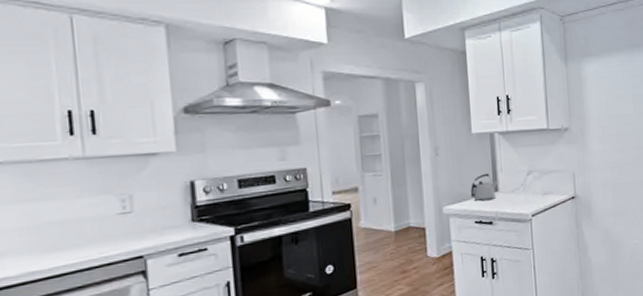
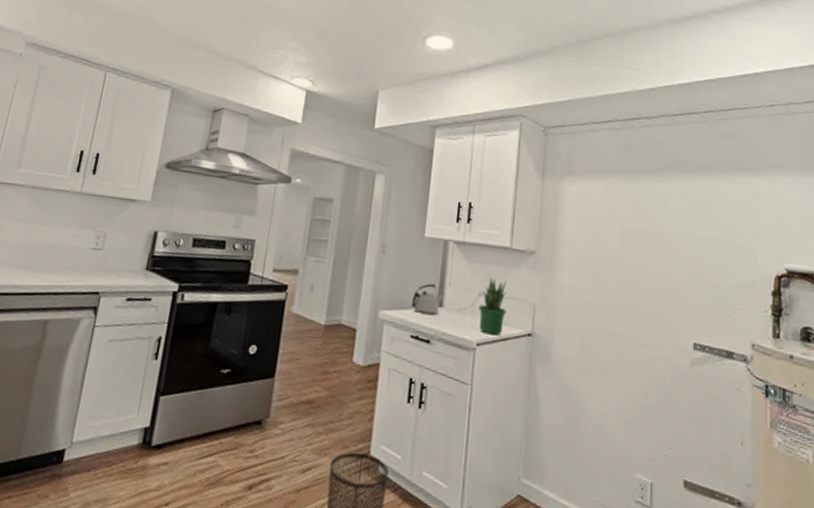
planter: none [529,157,552,206] -> present [478,277,507,336]

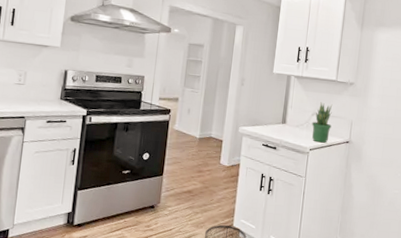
kettle: present [411,283,444,315] -> none [262,107,287,129]

